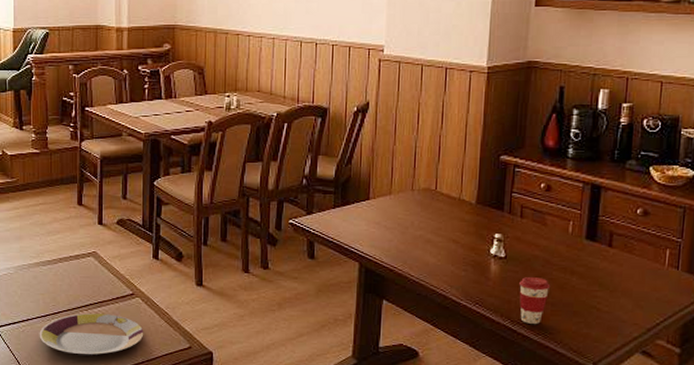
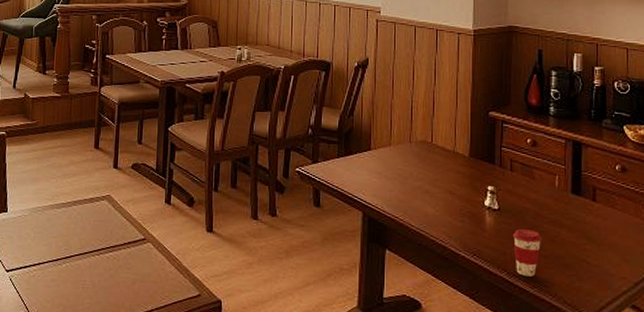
plate: present [39,313,144,357] -> none [49,258,154,304]

